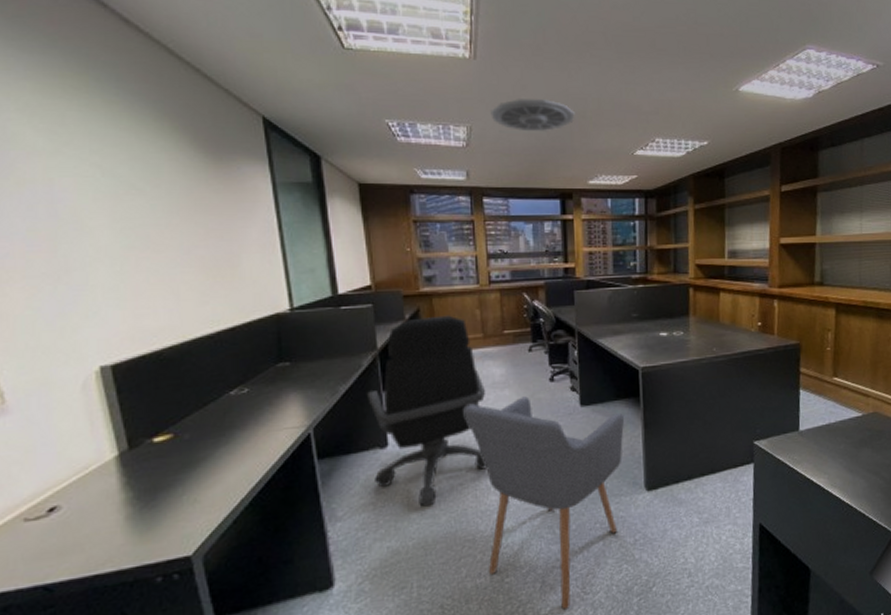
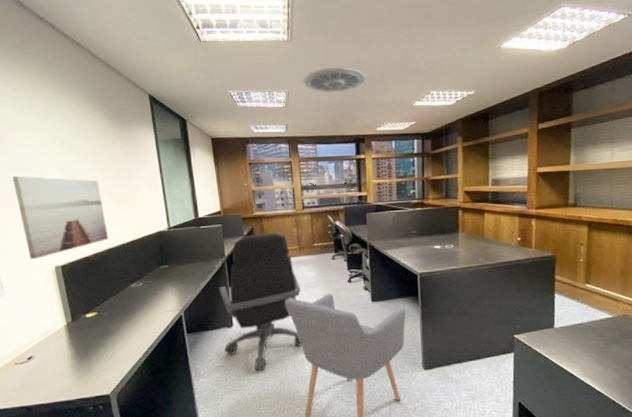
wall art: none [26,227,193,357] -> present [12,175,109,260]

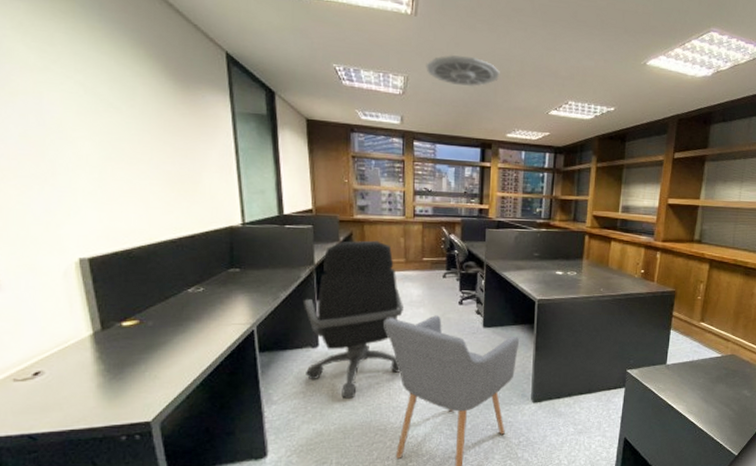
wall art: present [12,175,109,260] -> none [18,132,159,248]

